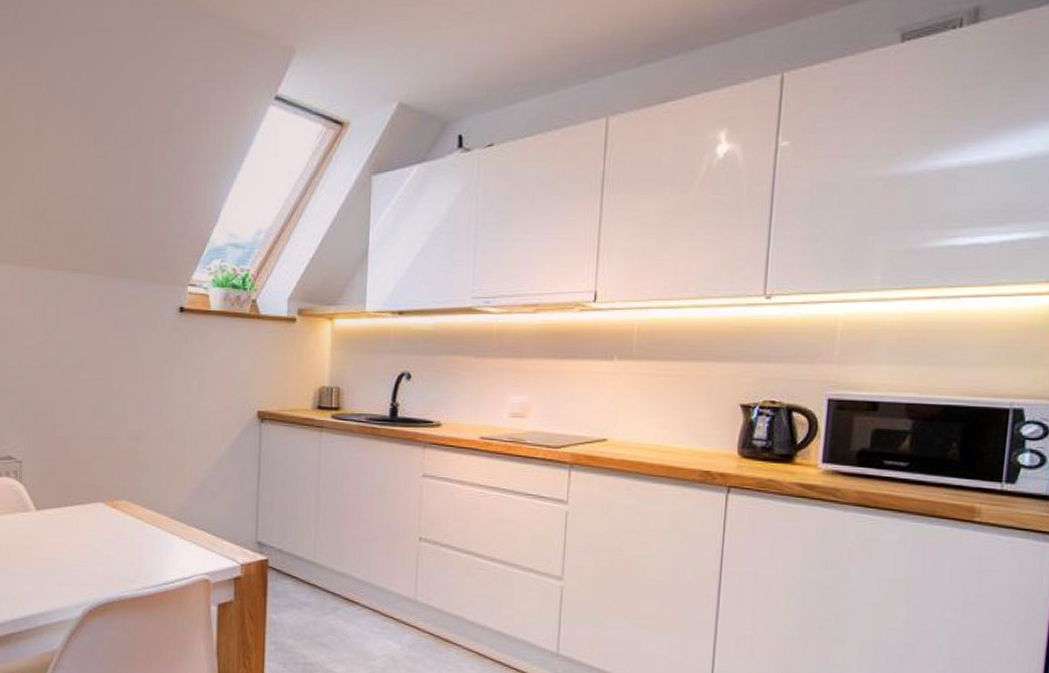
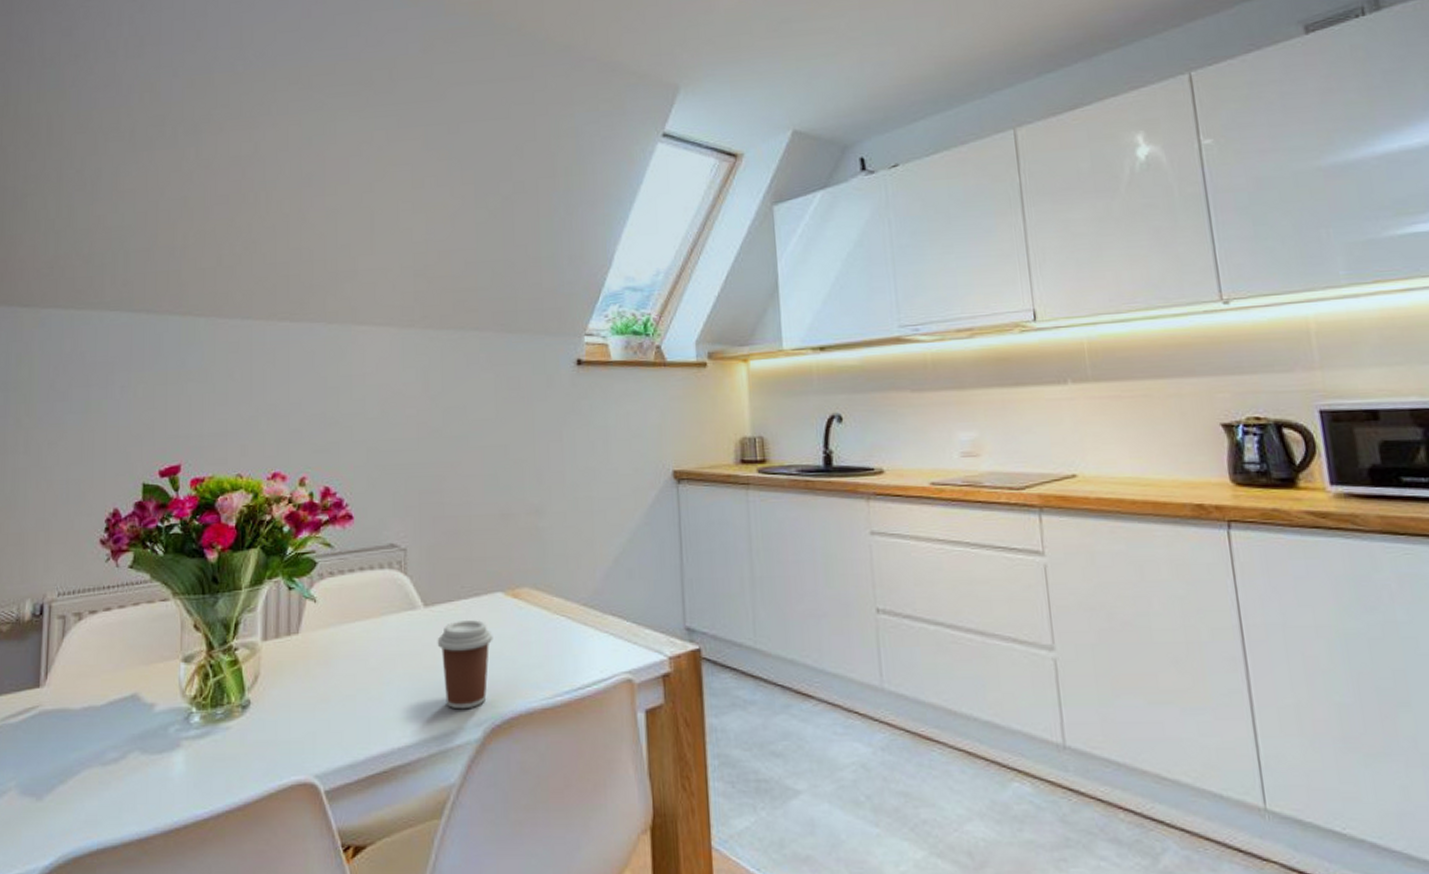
coffee cup: none [46,523,94,594] -> present [437,620,493,710]

